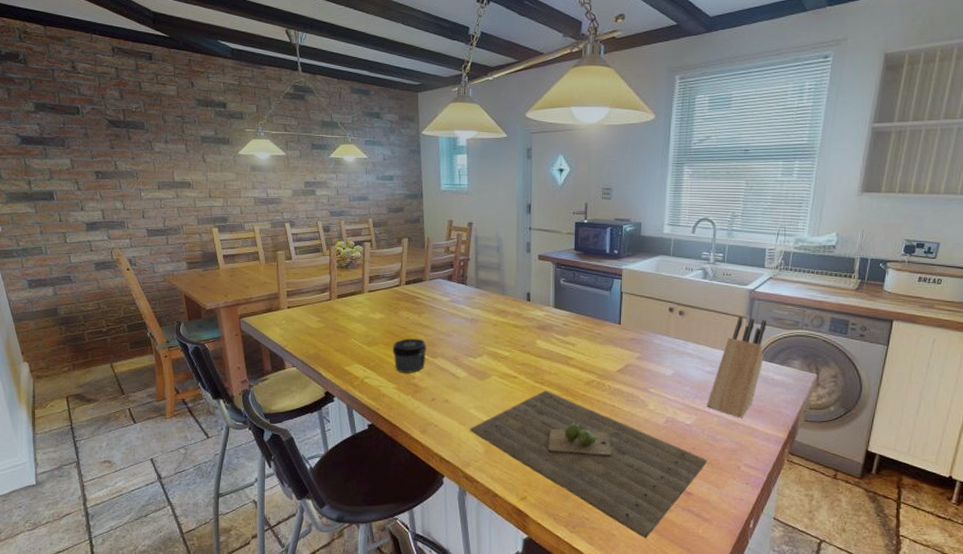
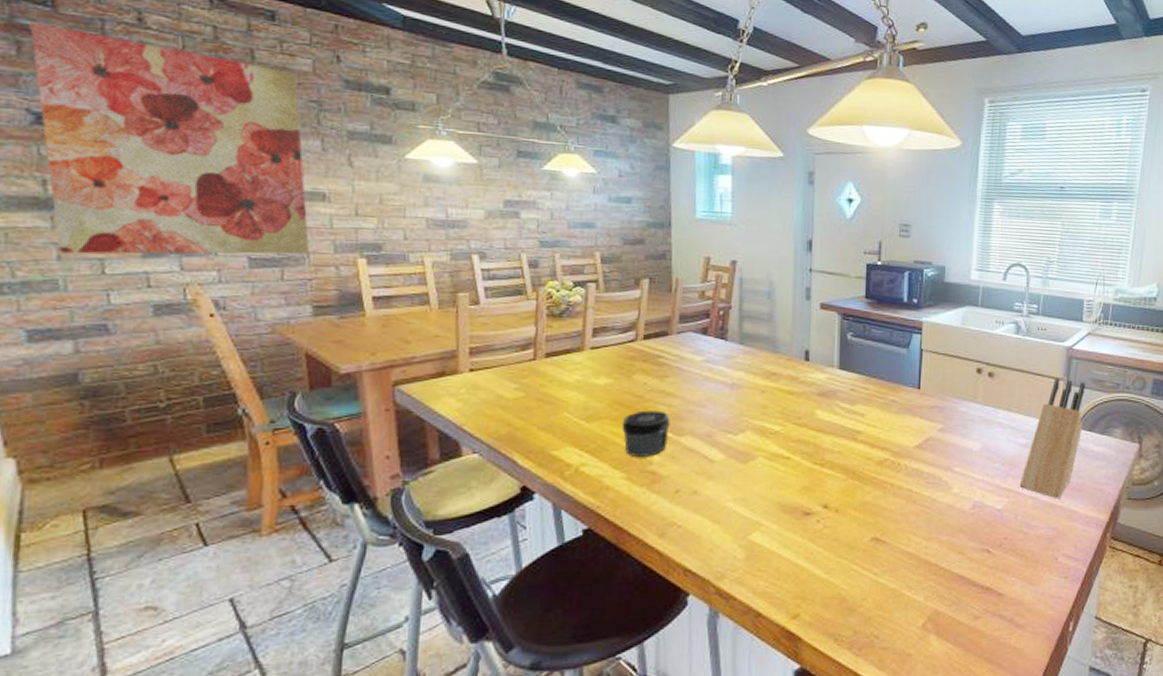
wall art: none [14,74,183,230] -> present [29,20,310,255]
cutting board: present [470,390,707,539] -> none [726,473,1020,656]

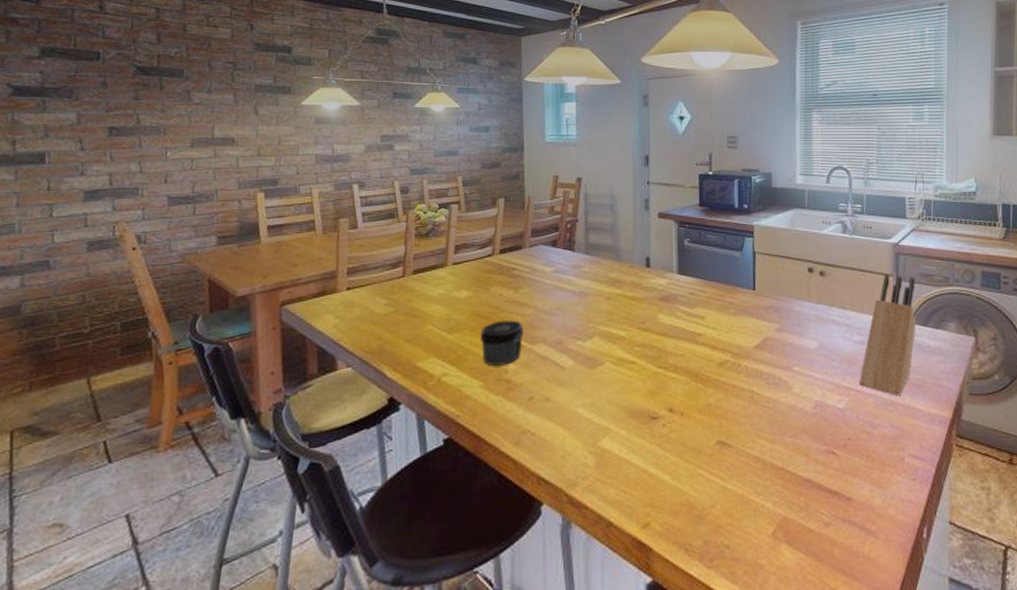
wall art: present [29,20,310,255] -> none [17,14,219,201]

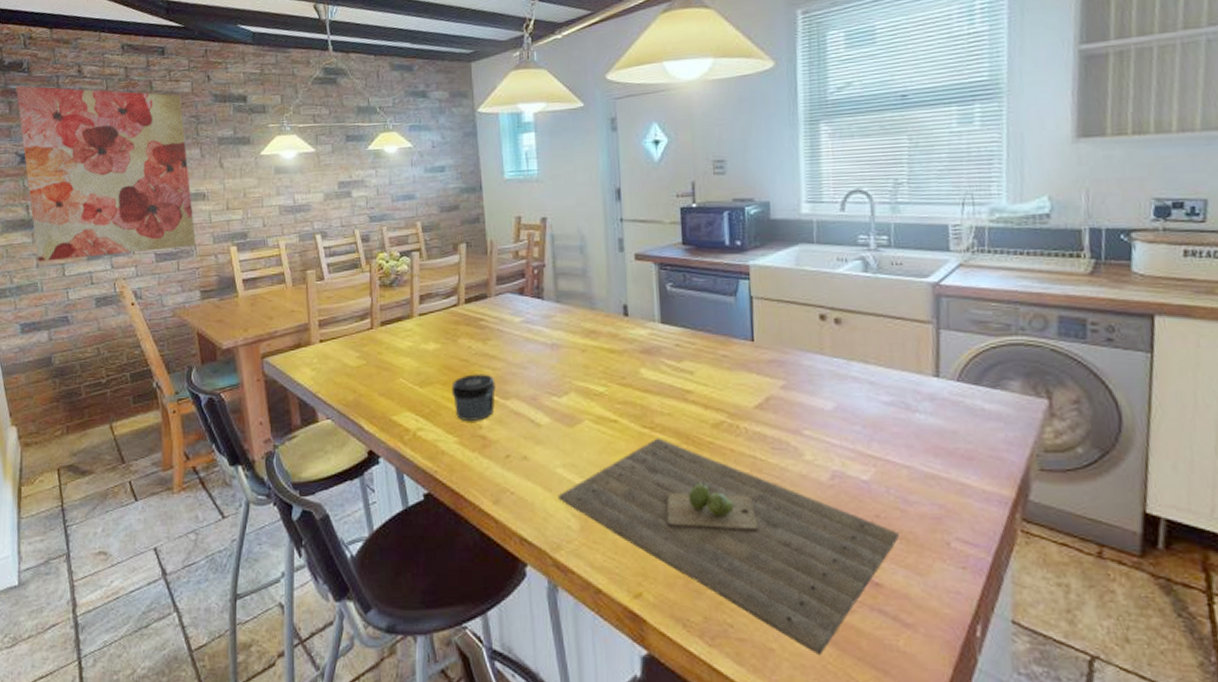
wall art: none [17,14,219,201] -> present [16,85,196,262]
cutting board: none [577,377,866,567] -> present [558,438,899,656]
knife block: present [858,274,917,397] -> none [888,320,966,469]

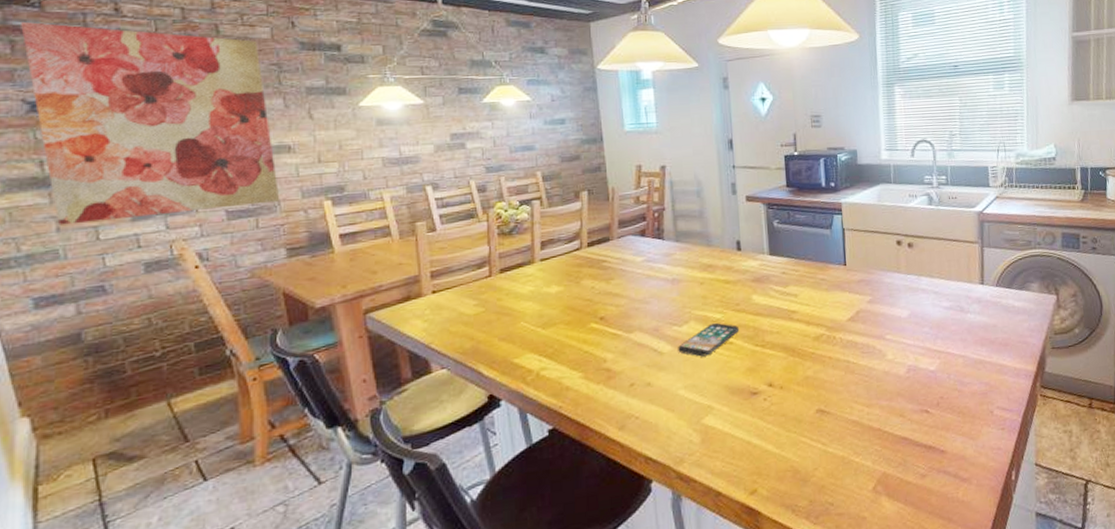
jar: present [451,374,496,421] -> none [575,311,619,357]
smartphone: none [557,396,625,434] -> present [678,322,740,357]
cutting board: present [558,438,899,656] -> none [680,353,957,516]

